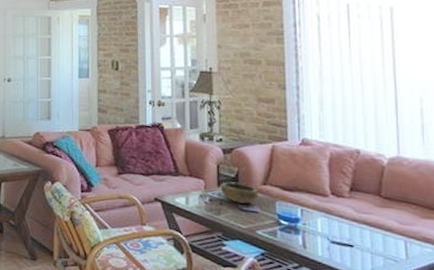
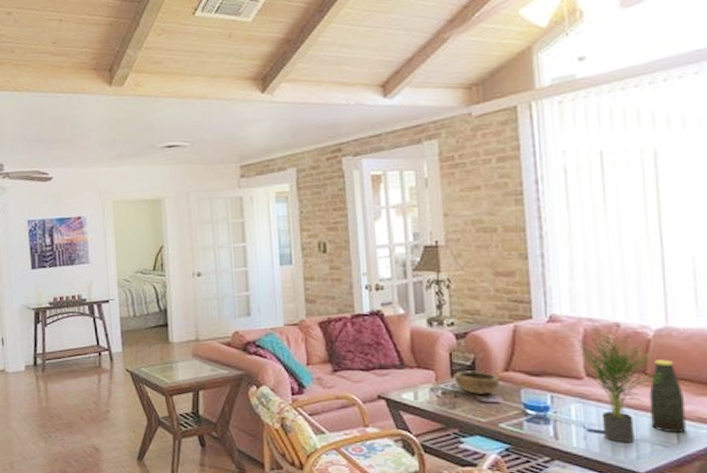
potted plant: none [321,147,393,256] -> present [573,321,661,444]
bottle: none [383,184,413,250] -> present [649,360,686,434]

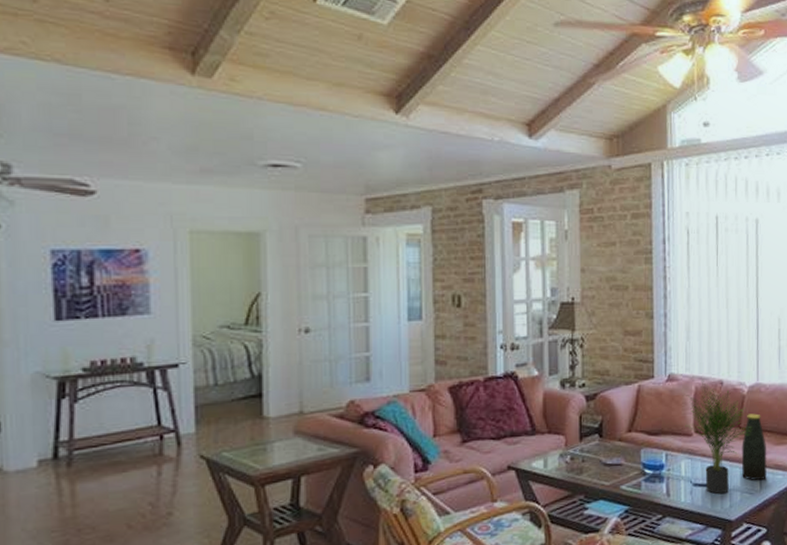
bowl: present [454,371,500,394] -> none [583,433,623,457]

